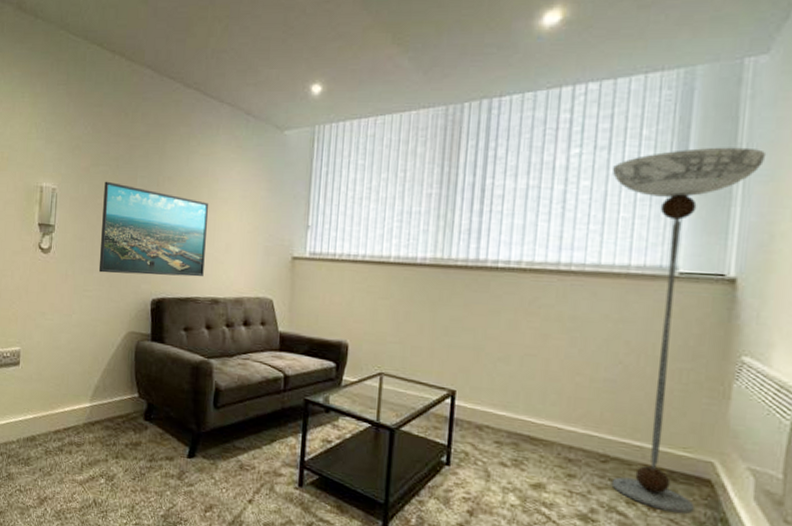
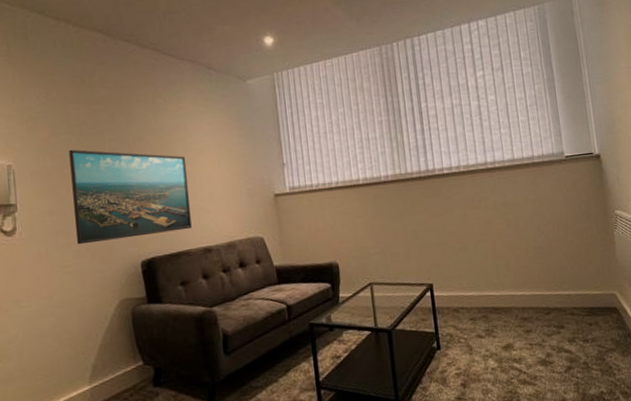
floor lamp: present [611,147,767,514] -> none [507,59,611,340]

